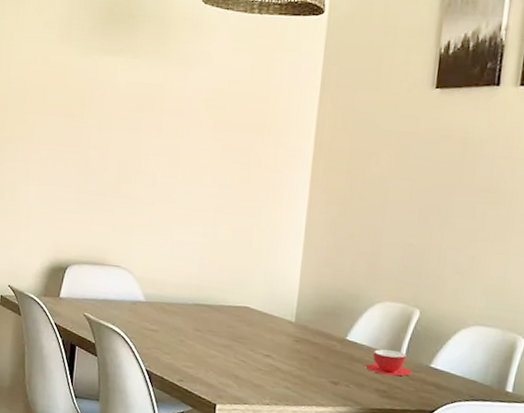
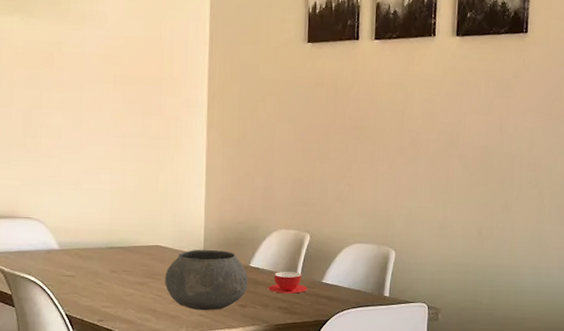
bowl: none [250,315,344,384] -> present [165,249,249,311]

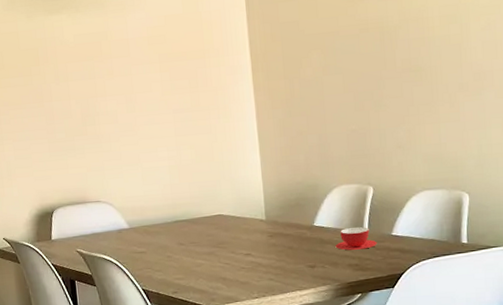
bowl: present [165,249,249,311] -> none [230,213,315,275]

